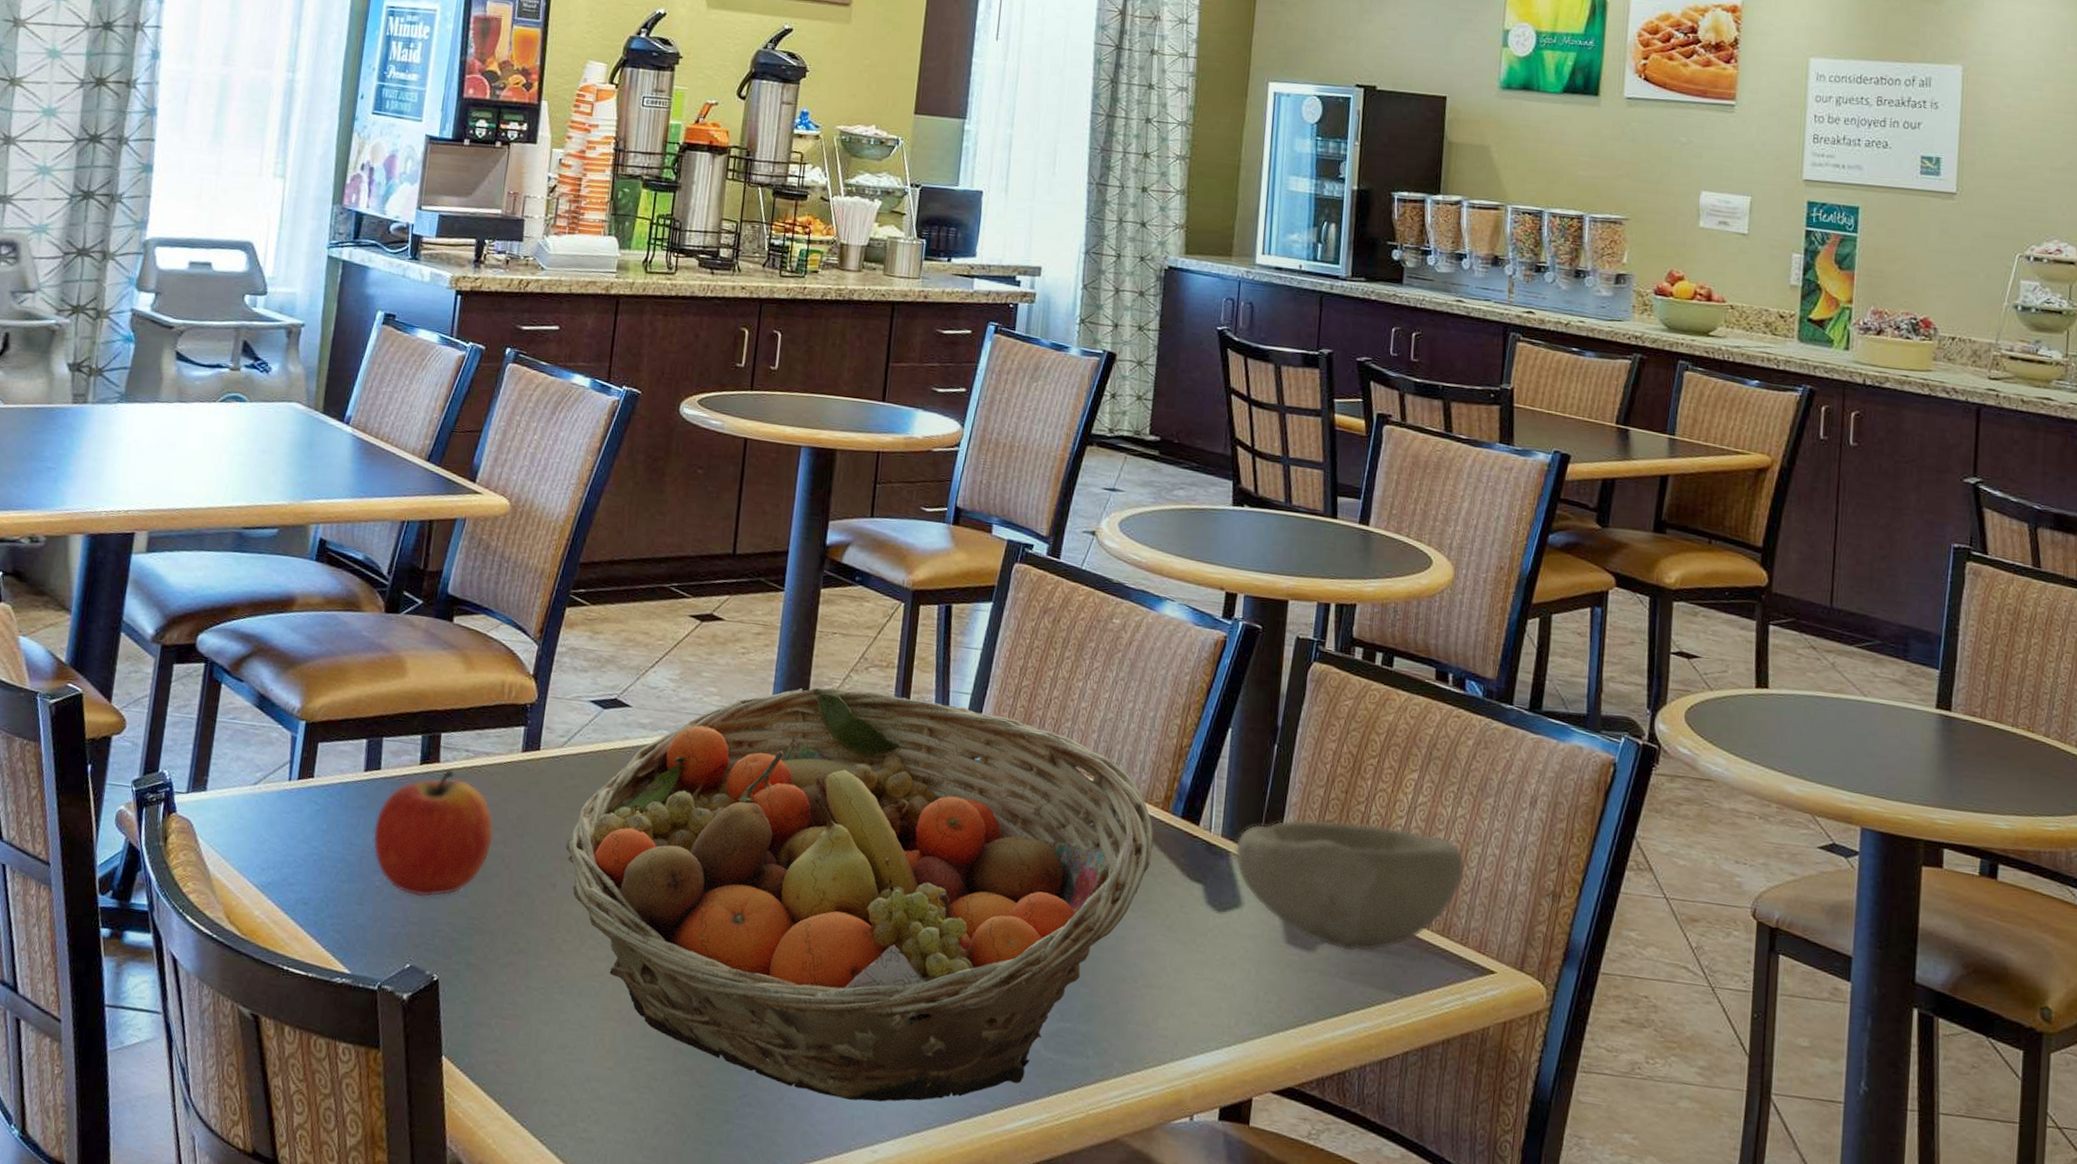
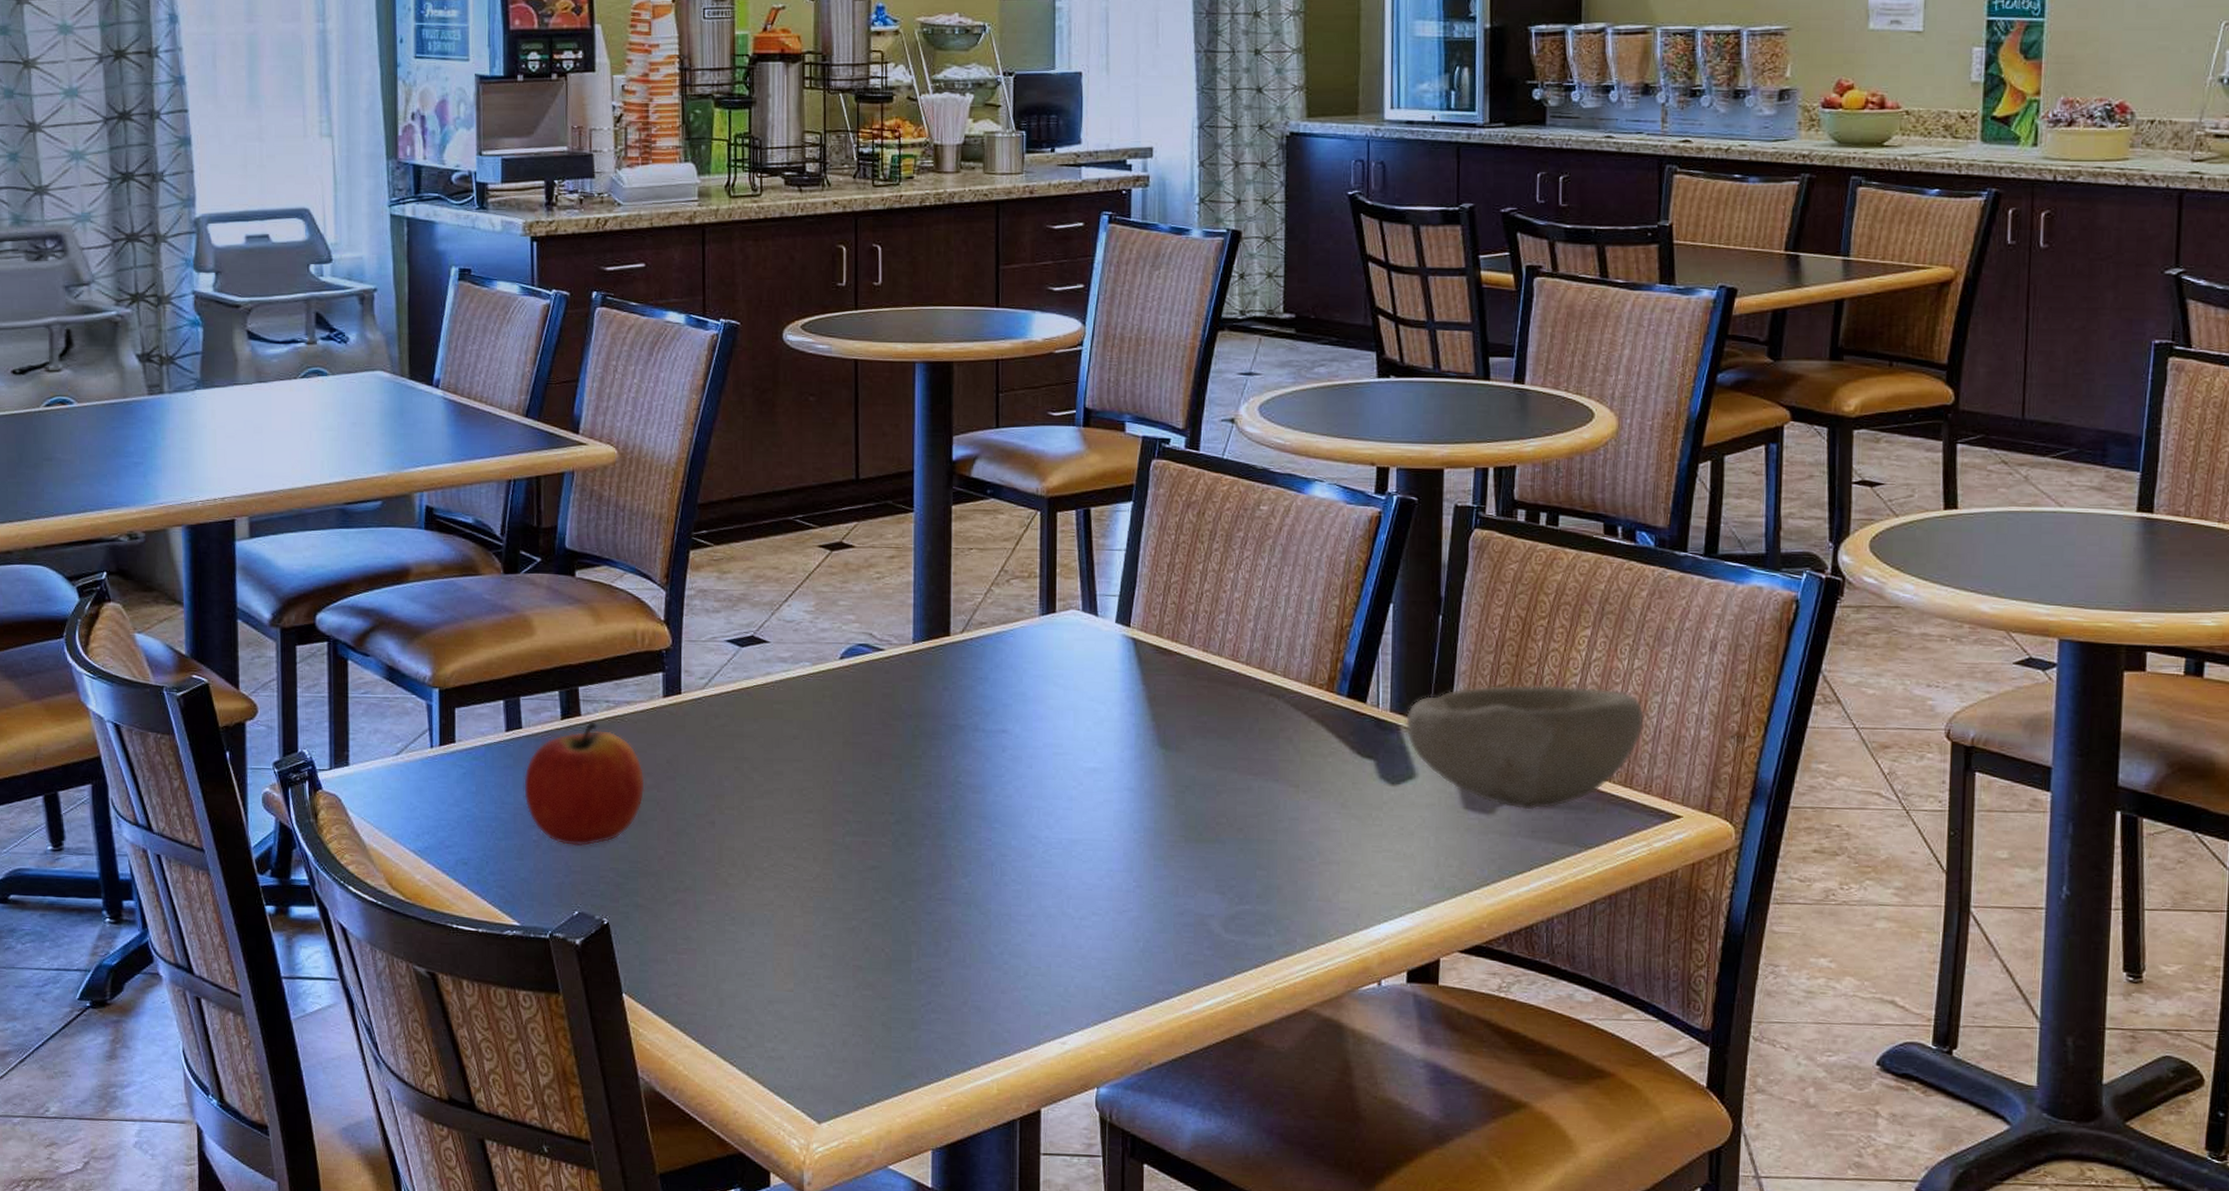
fruit basket: present [566,688,1154,1102] -> none [720,603,1320,998]

